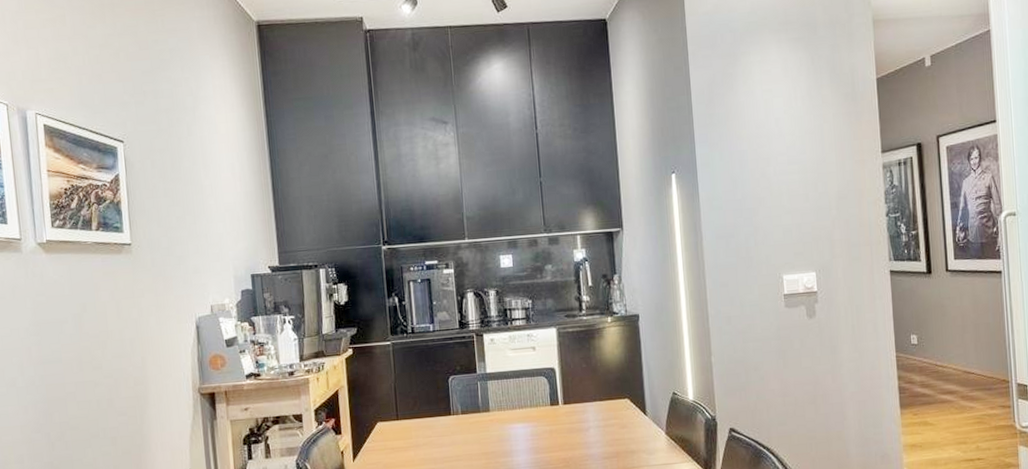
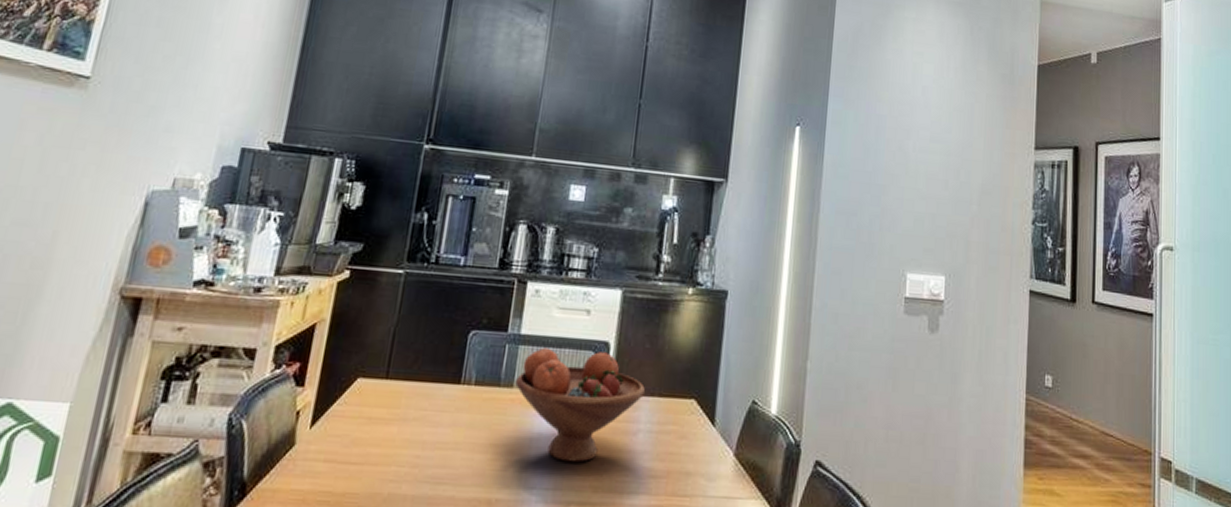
fruit bowl: none [491,375,589,457] -> present [515,347,646,463]

